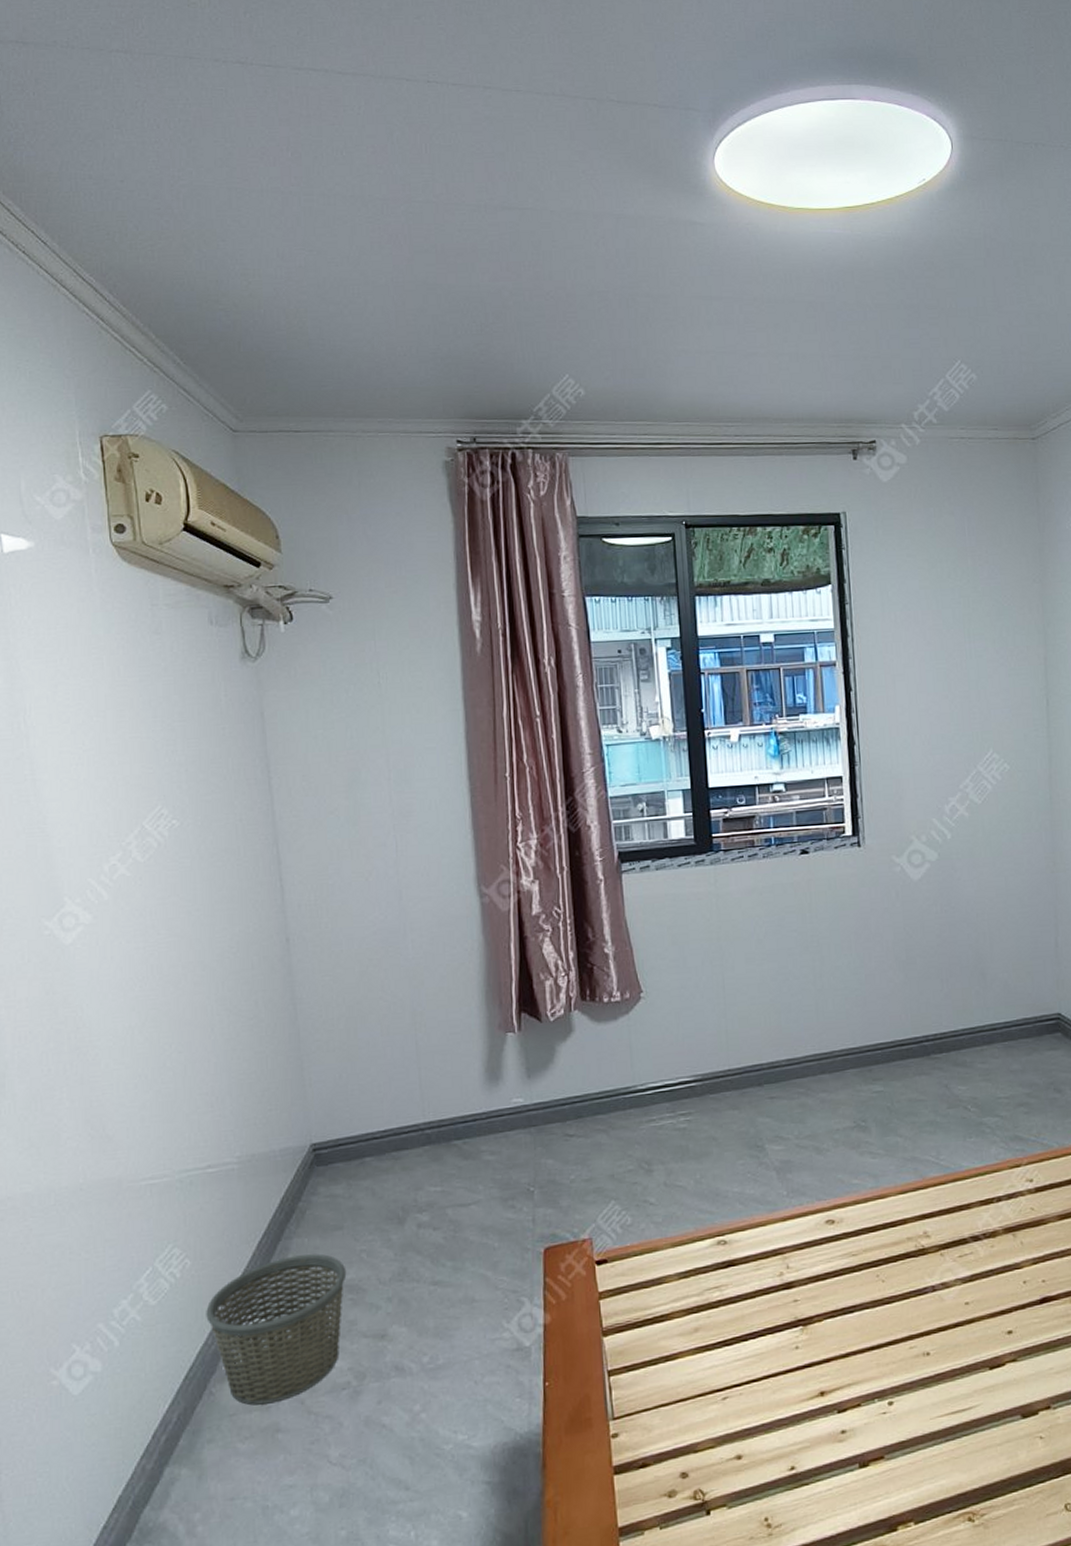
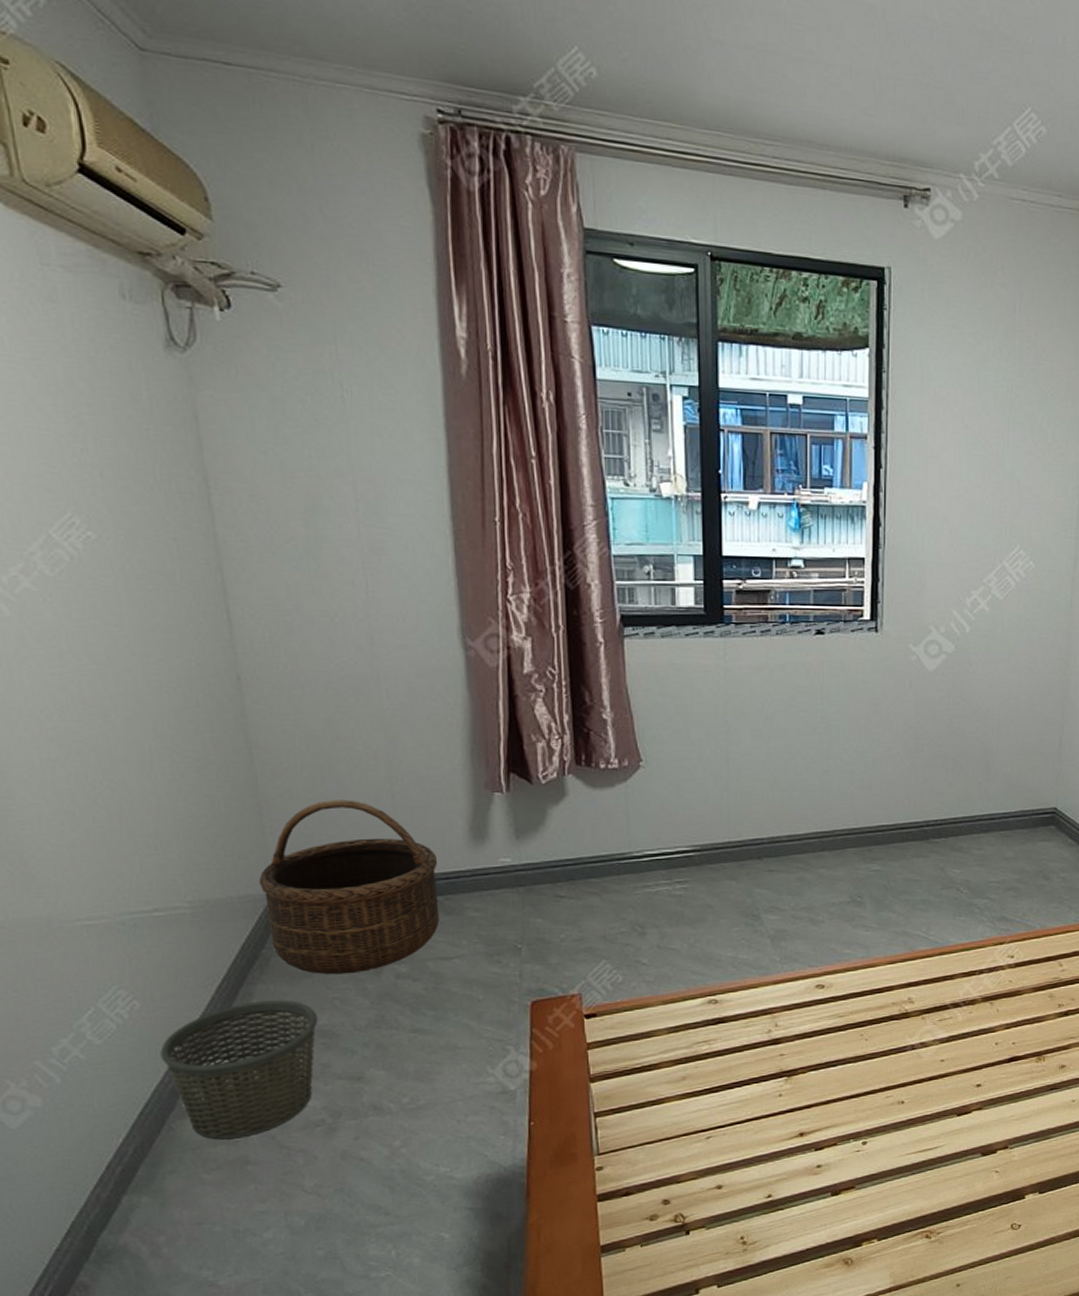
basket: none [298,1048,458,1227] -> present [258,799,440,975]

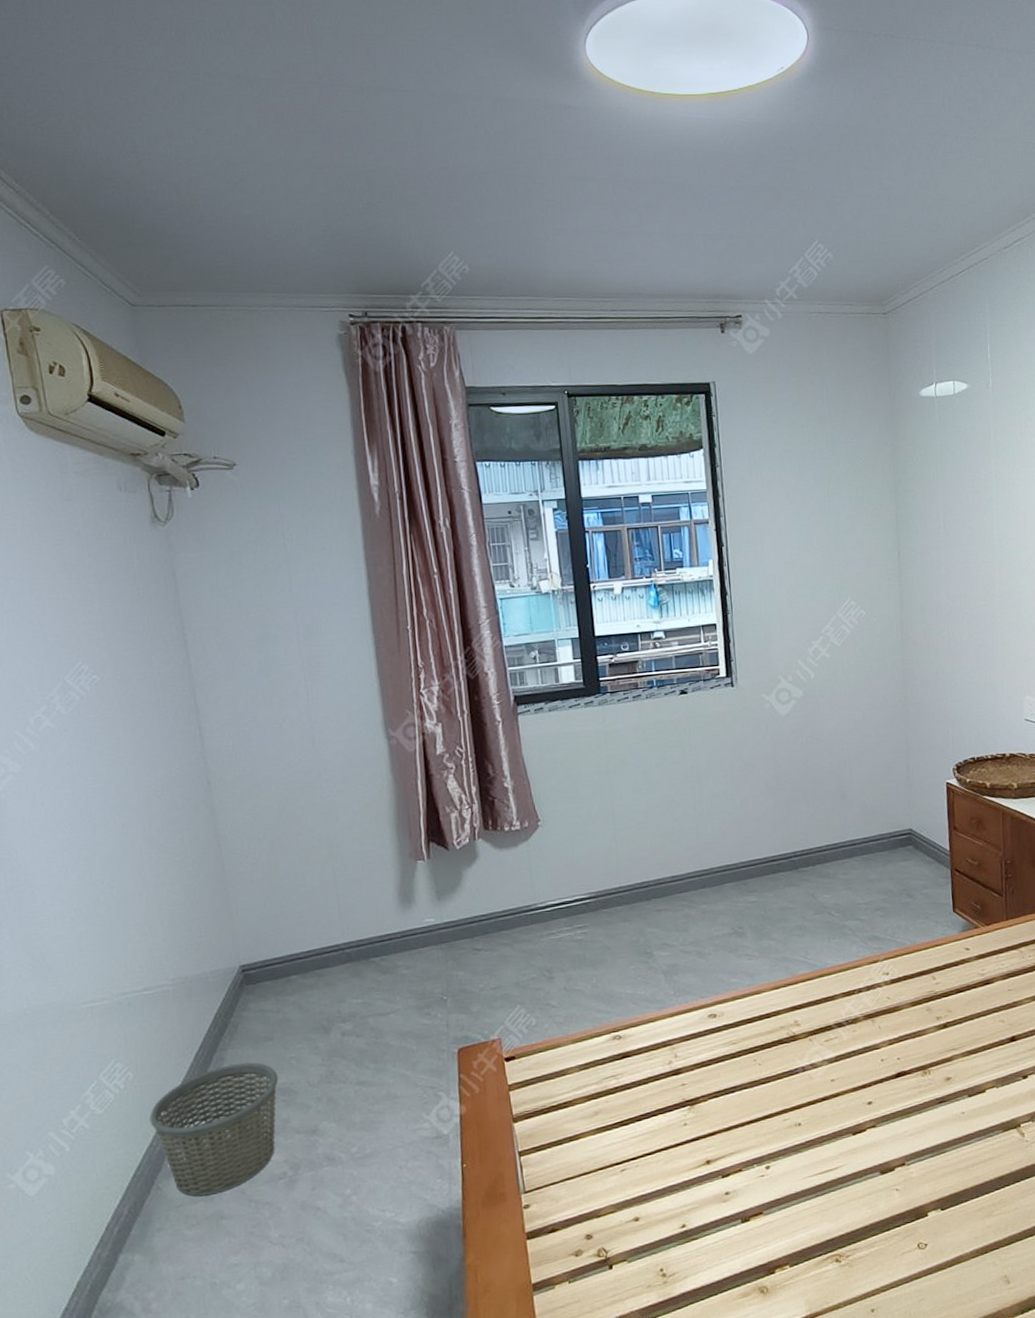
basket: present [258,799,440,975] -> none [227,878,377,1037]

